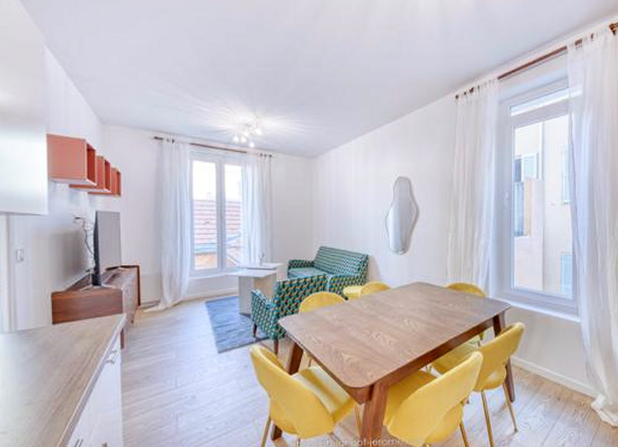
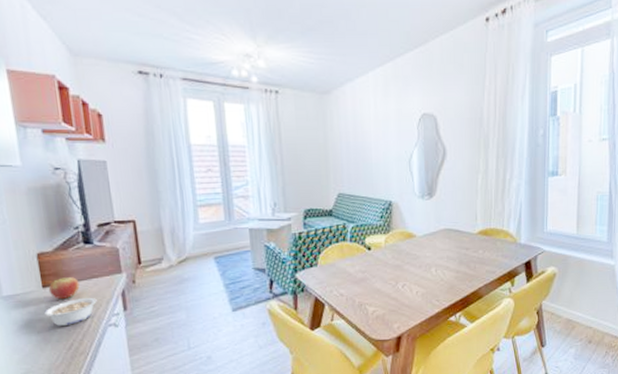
legume: none [50,334,98,360] -> present [43,297,97,326]
fruit: none [57,315,85,336] -> present [48,277,80,300]

